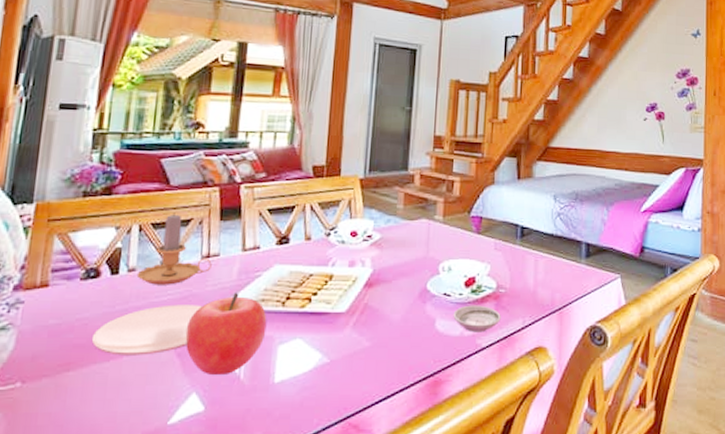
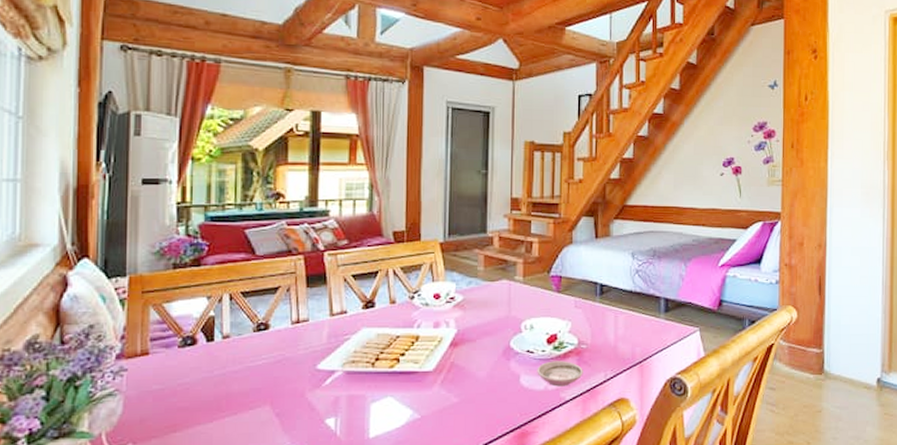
plate: present [91,304,202,356] -> none [194,368,295,417]
candle: present [136,212,212,285] -> none [231,281,302,350]
fruit: present [185,292,267,374] -> none [282,354,359,432]

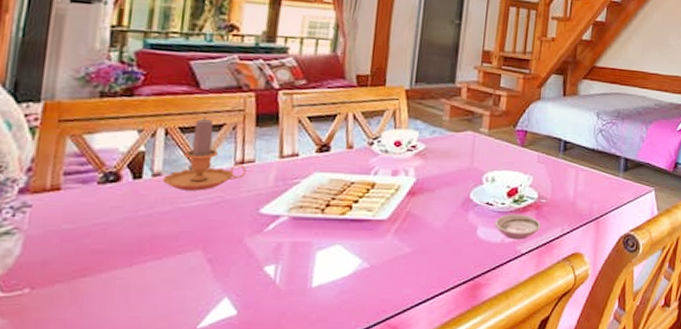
candle: none [231,281,302,350] -> present [162,117,247,191]

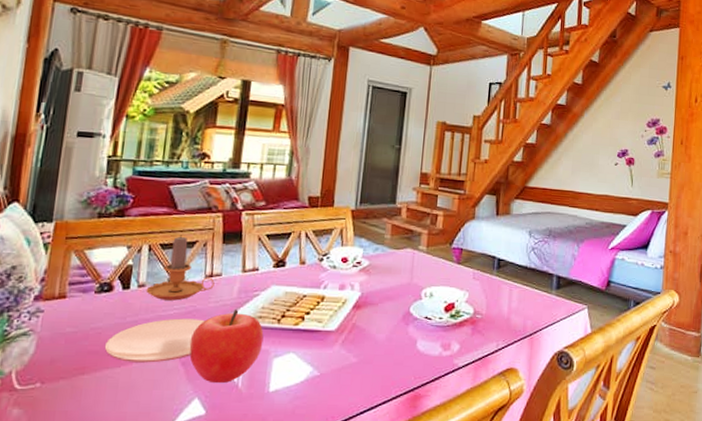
plate: none [111,210,235,261] -> present [104,318,205,363]
fruit: none [216,198,306,279] -> present [189,309,264,383]
saucer: present [494,214,541,240] -> none [433,328,477,353]

